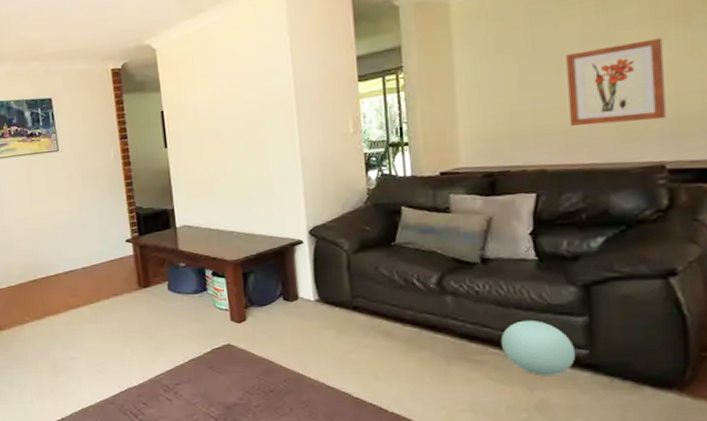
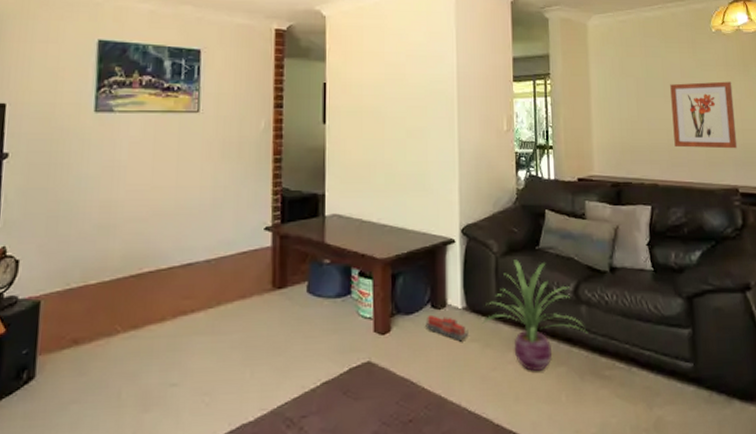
toy train: none [279,306,323,328] -> present [425,314,469,340]
decorative plant: none [336,255,455,354] -> present [482,259,588,371]
ball: present [500,320,576,375] -> none [625,332,684,391]

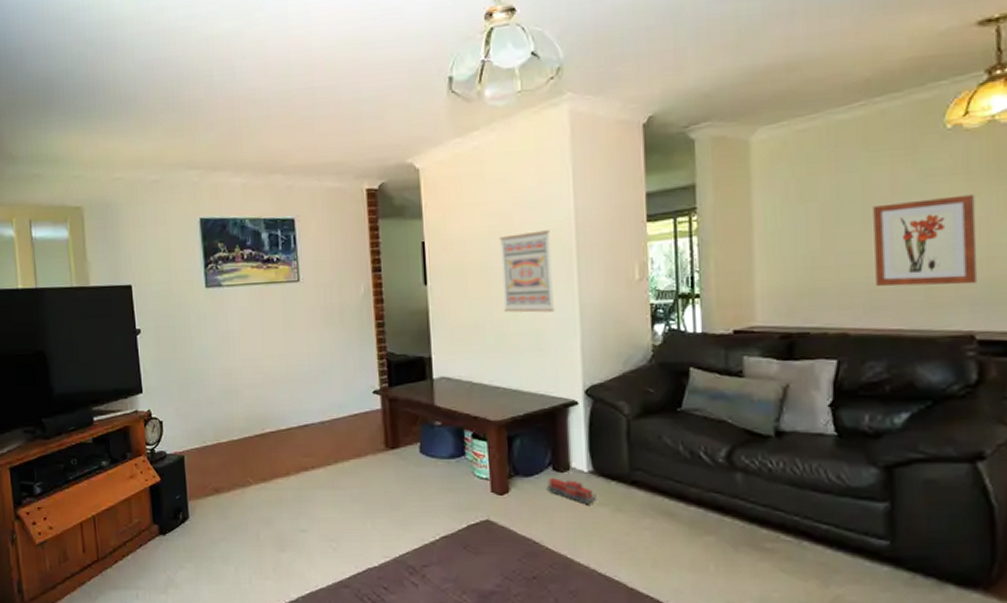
wall art: none [393,82,438,155] -> present [499,230,555,313]
decorative plant: present [482,259,588,371] -> none [612,422,745,538]

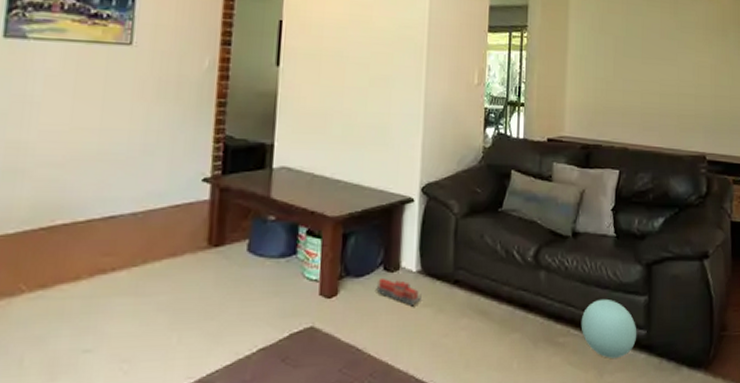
wall art: present [499,230,555,313] -> none [354,26,405,107]
ball: none [794,504,876,568] -> present [581,298,637,358]
wall art: present [873,194,978,287] -> none [648,44,709,115]

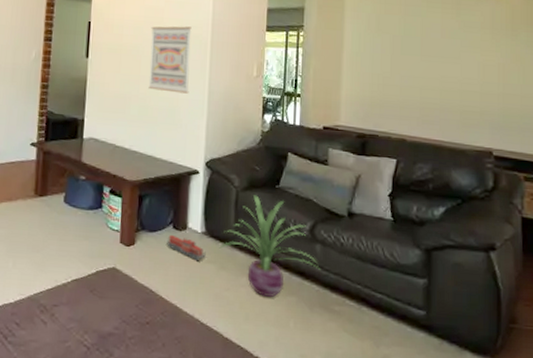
wall art: none [354,26,405,107] -> present [148,26,192,94]
decorative plant: none [436,222,545,338] -> present [219,195,321,297]
ball: present [581,298,637,358] -> none [356,276,416,333]

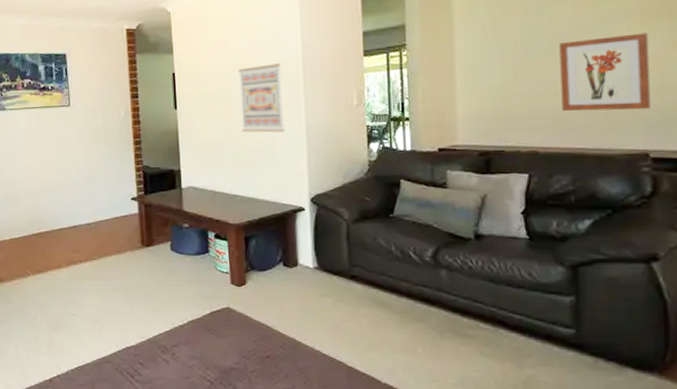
toy train: present [167,234,206,260] -> none [278,272,321,295]
decorative plant: present [219,195,321,297] -> none [334,226,448,325]
wall art: none [427,43,497,112] -> present [559,33,652,112]

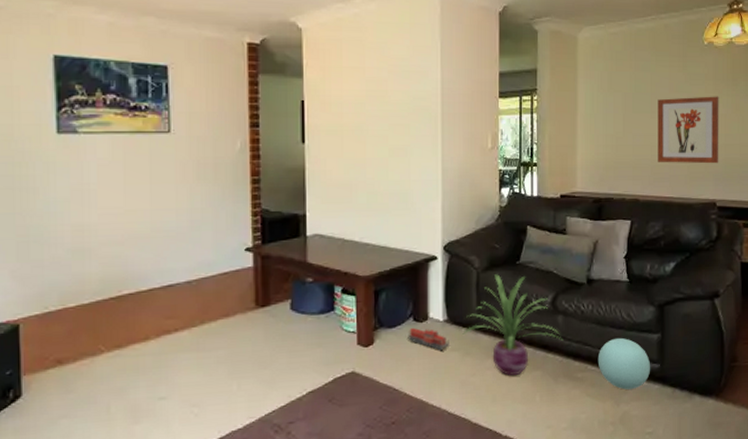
wall art: present [237,63,286,133] -> none [374,98,421,174]
toy train: none [278,272,321,295] -> present [408,327,449,350]
decorative plant: none [334,226,448,325] -> present [462,274,564,376]
ball: none [491,297,563,353] -> present [597,337,651,390]

